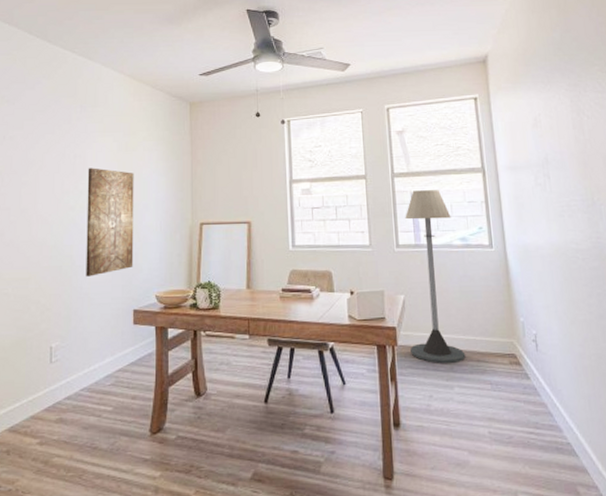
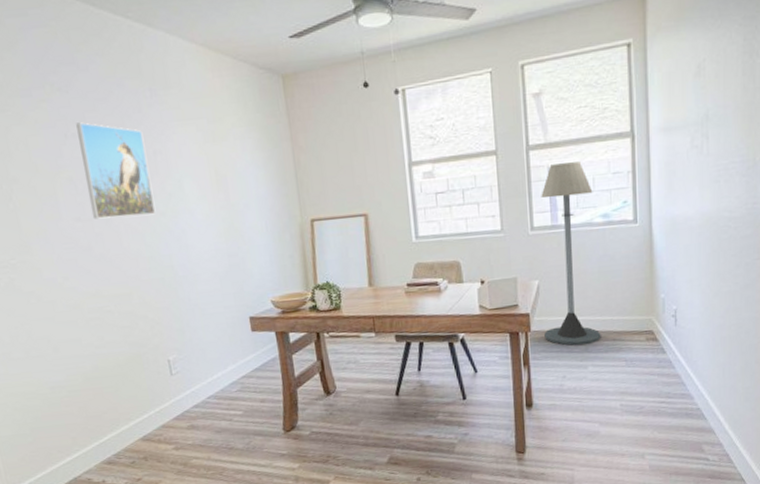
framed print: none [11,128,68,209] -> present [76,122,155,220]
wall art: present [86,168,134,277] -> none [172,164,243,287]

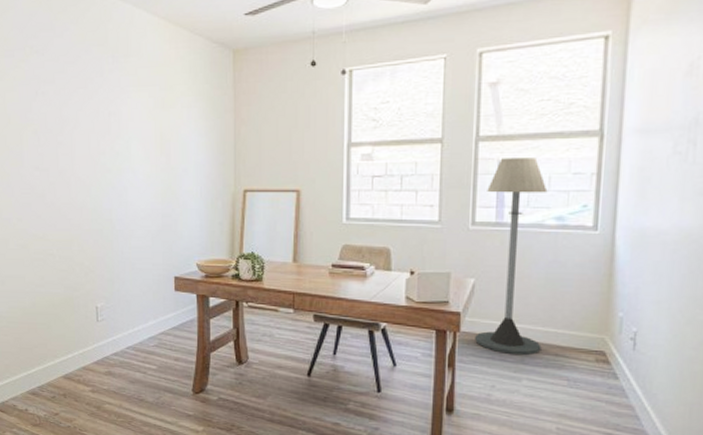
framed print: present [76,122,155,220] -> none [46,82,103,171]

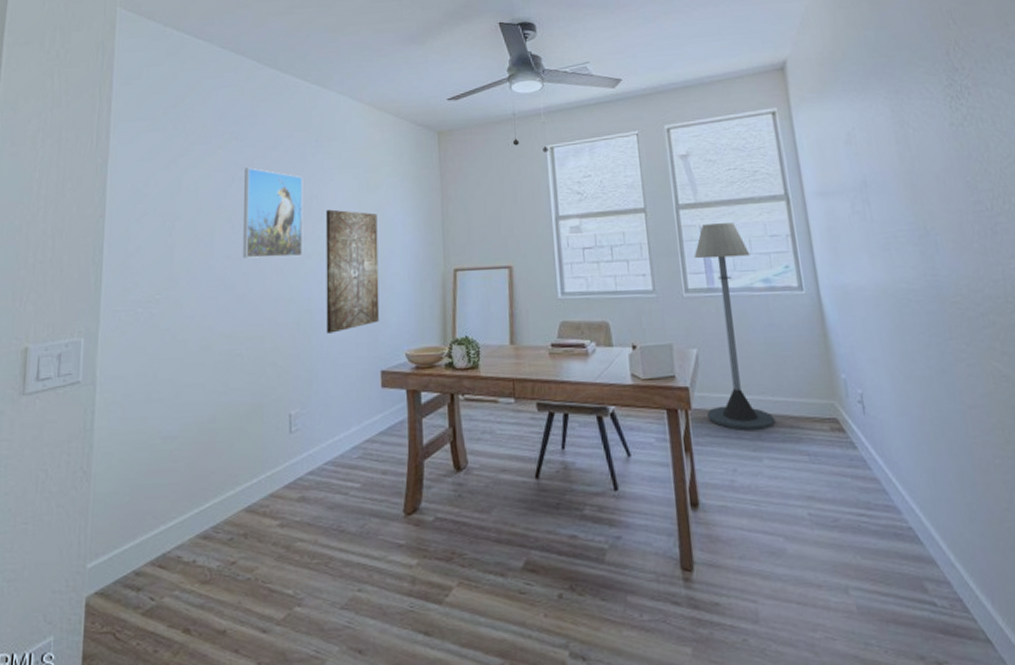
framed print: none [46,82,103,171] -> present [242,167,303,259]
wall art: none [123,127,174,241] -> present [325,209,380,334]

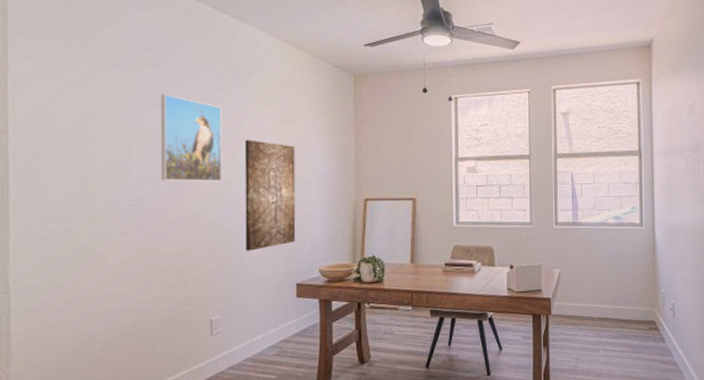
floor lamp: present [694,223,776,431] -> none [563,171,611,331]

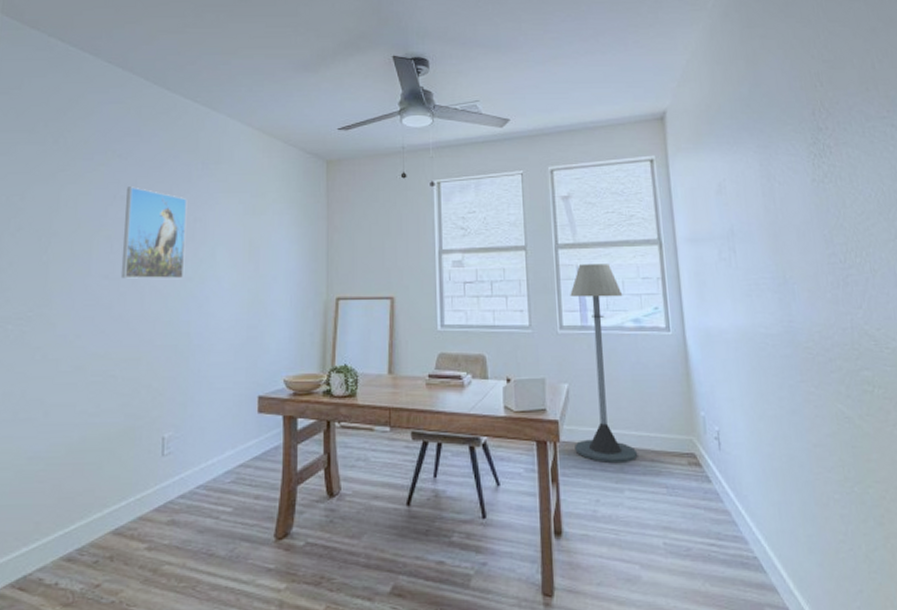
wall art: present [244,140,296,251] -> none [204,233,262,357]
floor lamp: none [563,171,611,331] -> present [570,264,638,464]

